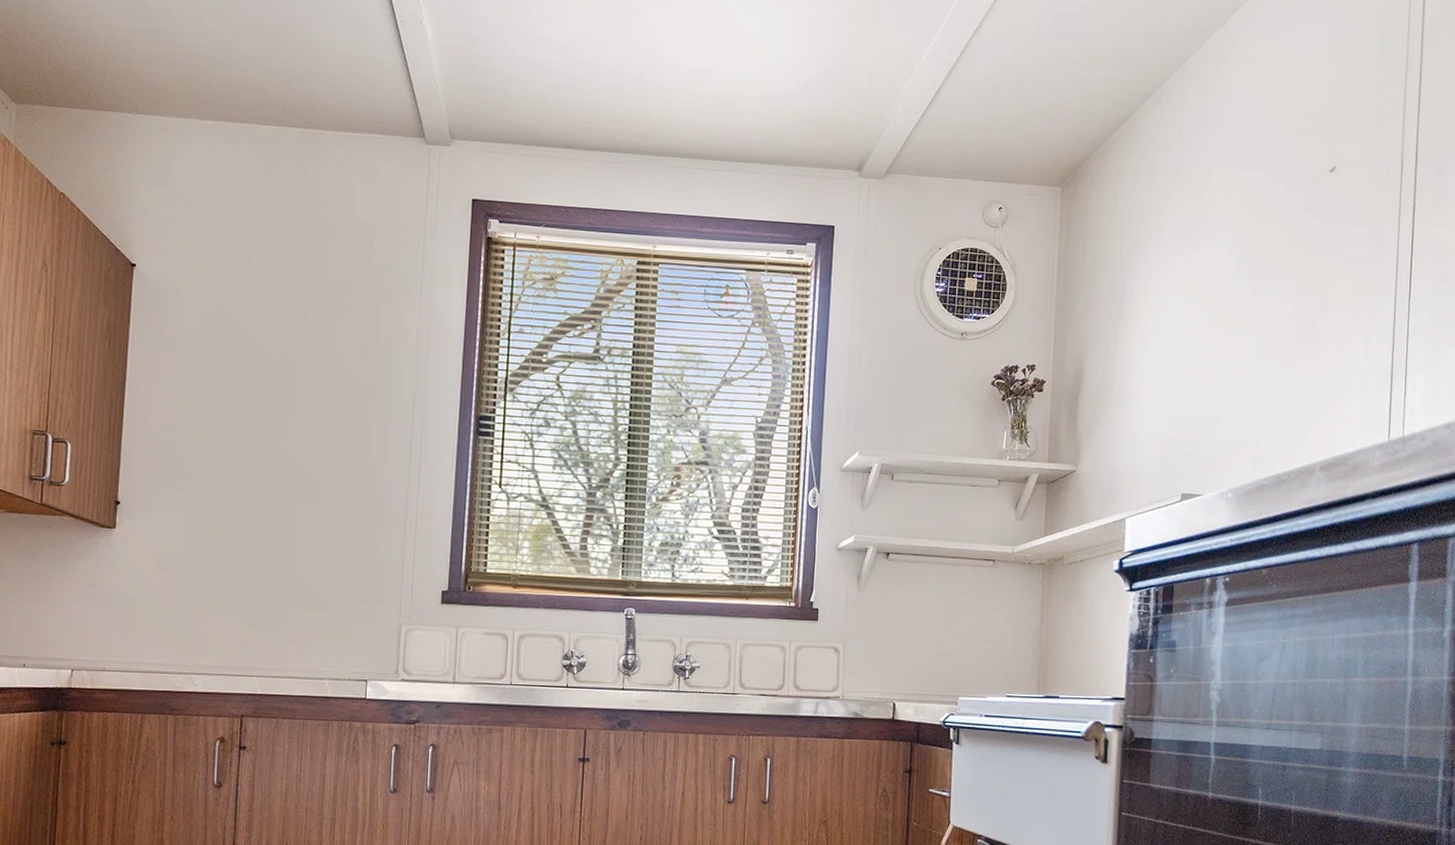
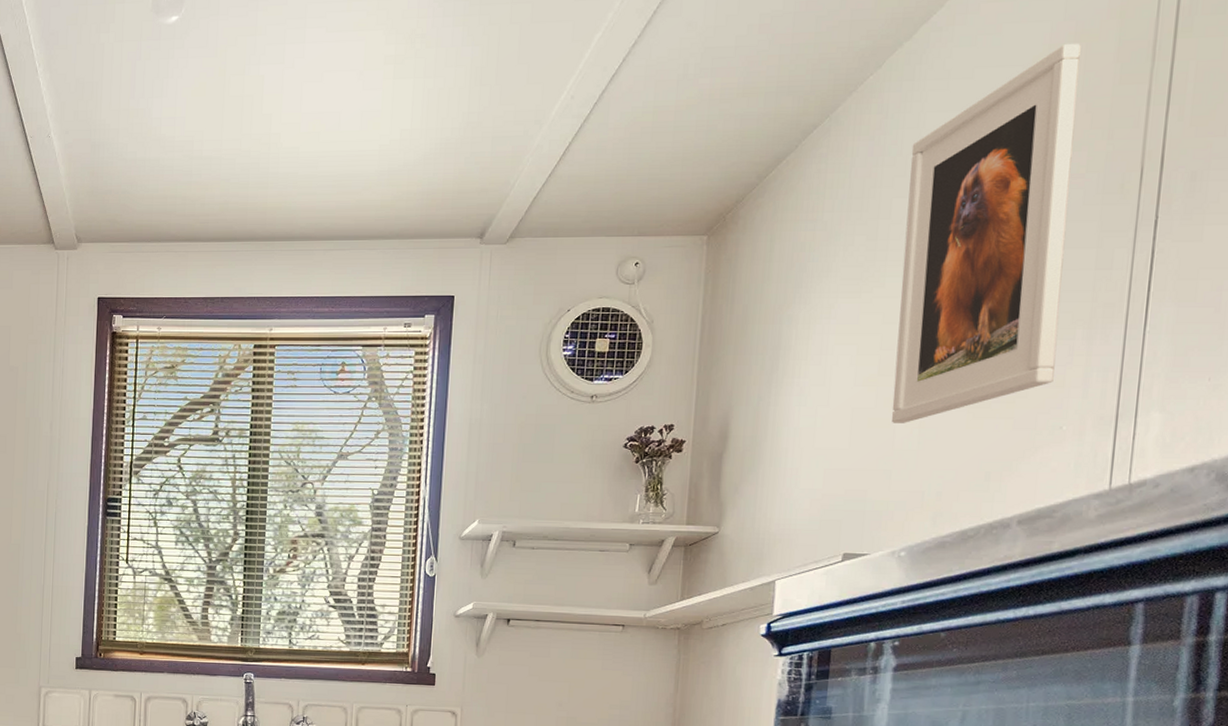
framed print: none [1217,45,1354,374] -> present [891,43,1081,423]

